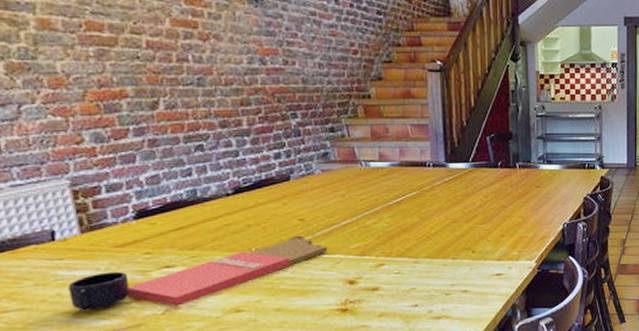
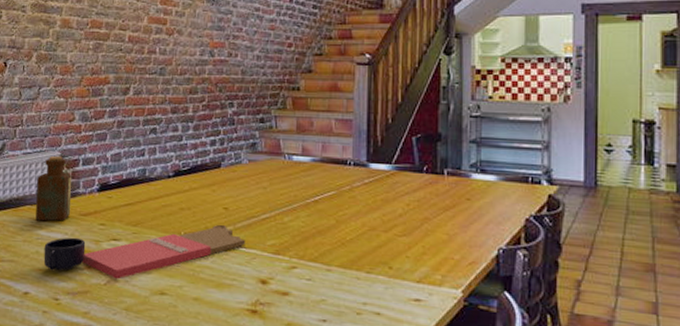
bottle: none [40,184,100,261] -> present [36,155,71,222]

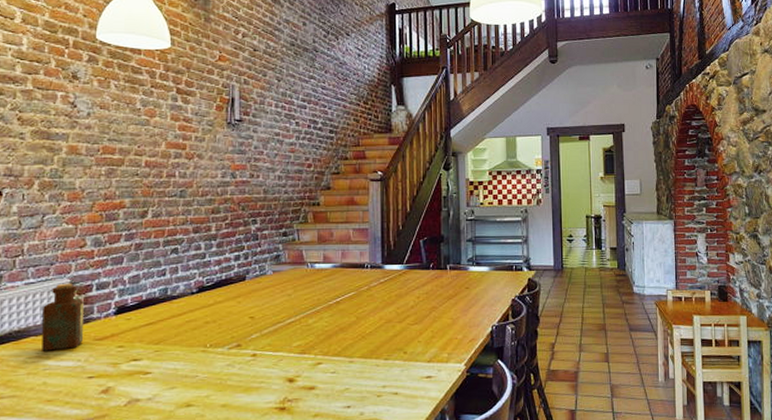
mug: present [43,237,86,272] -> none [52,363,102,400]
cutting board: present [82,224,246,279] -> none [99,332,272,399]

